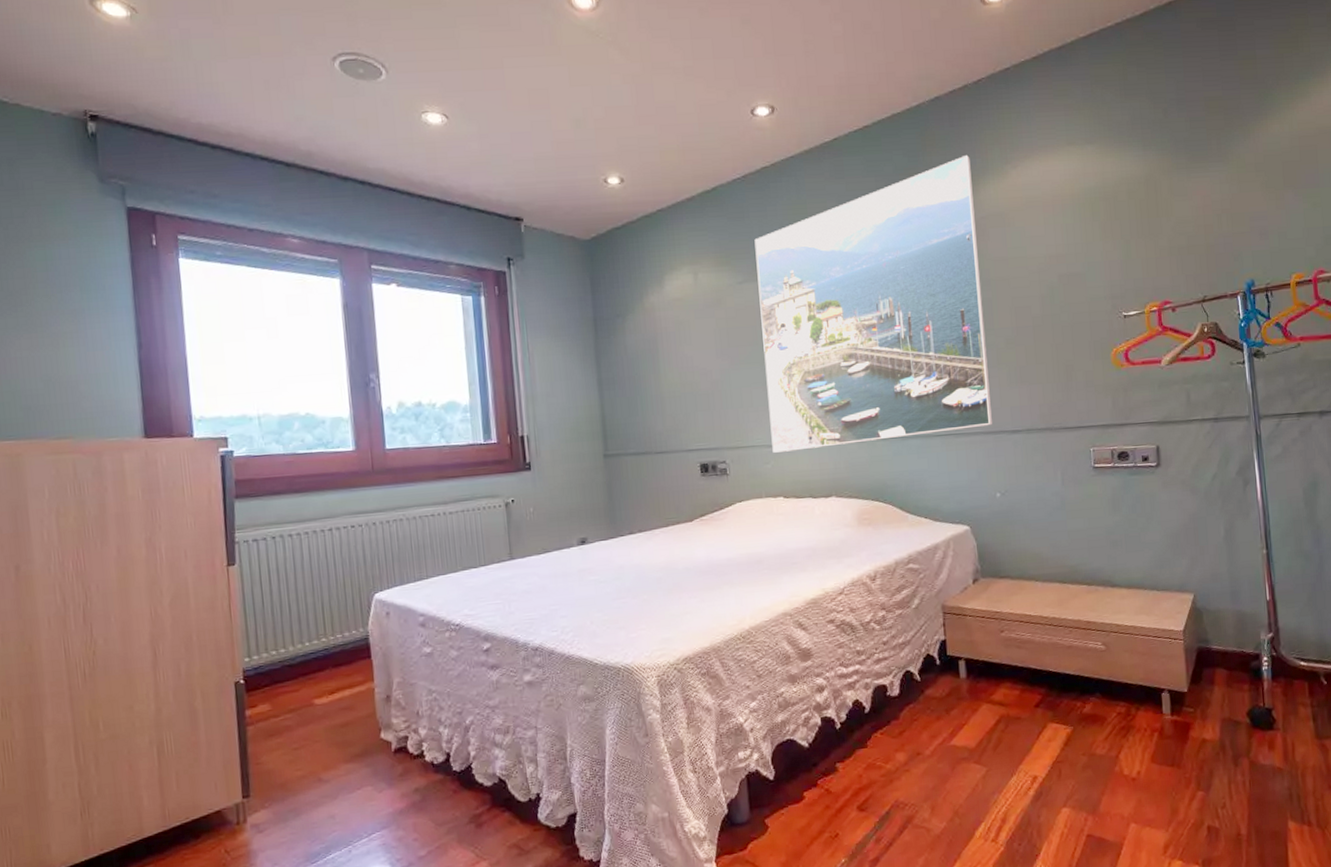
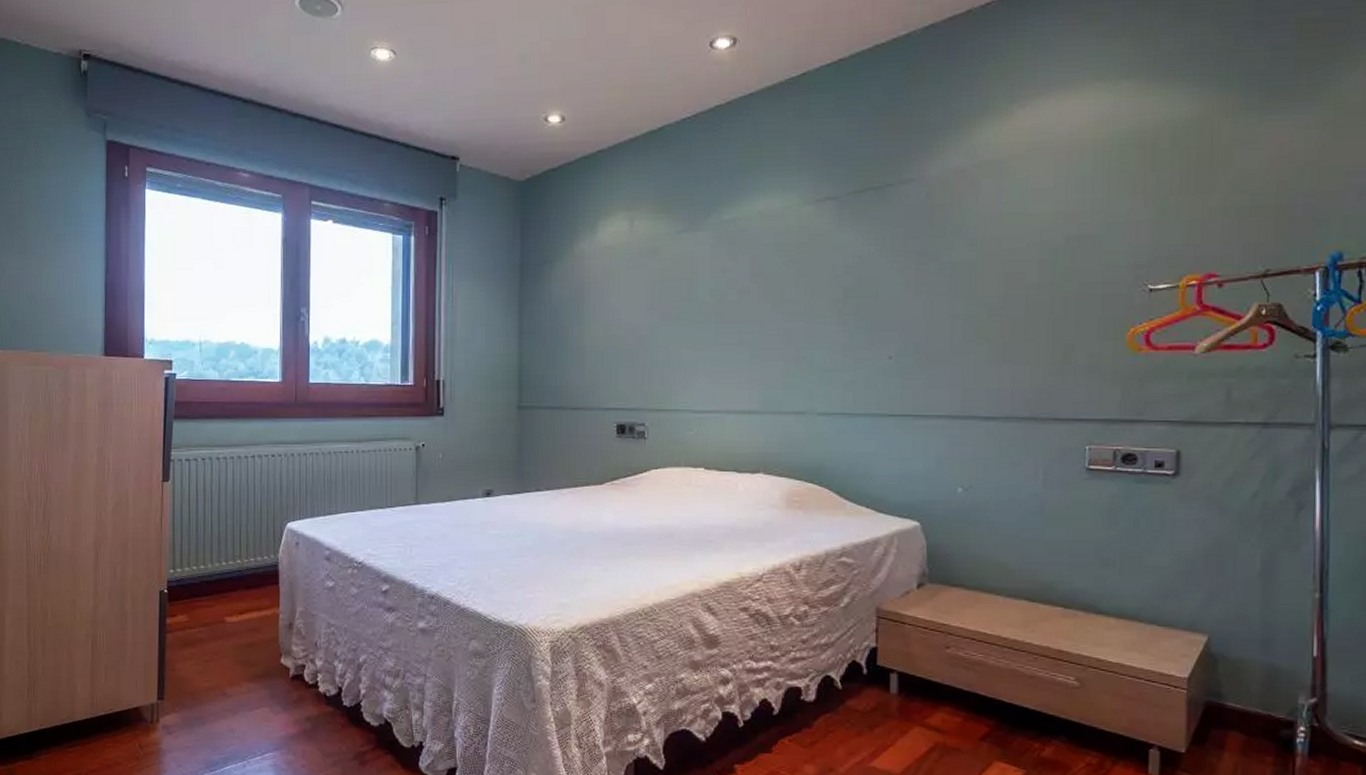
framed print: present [754,154,992,453] -> none [697,91,966,419]

